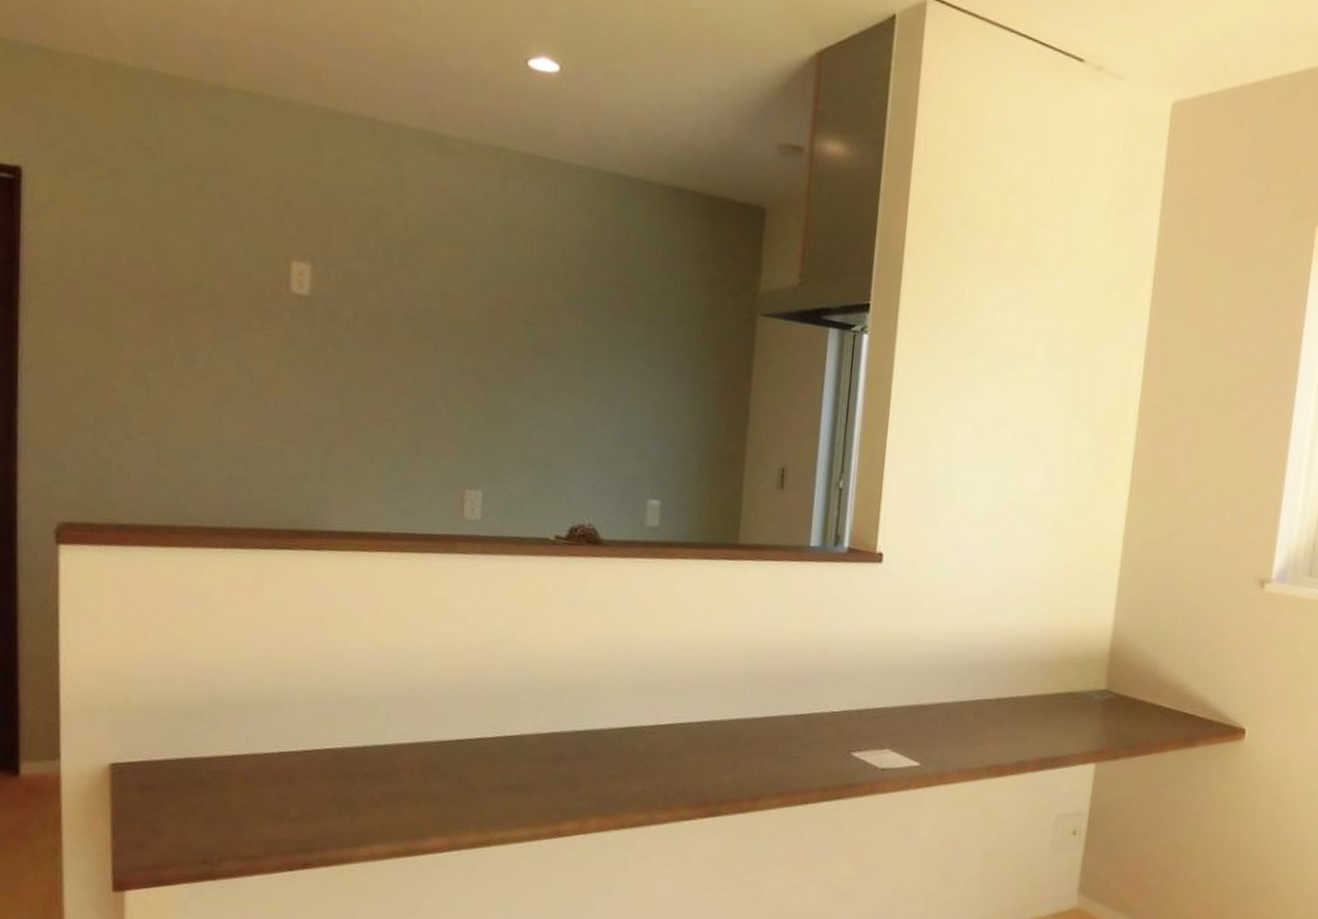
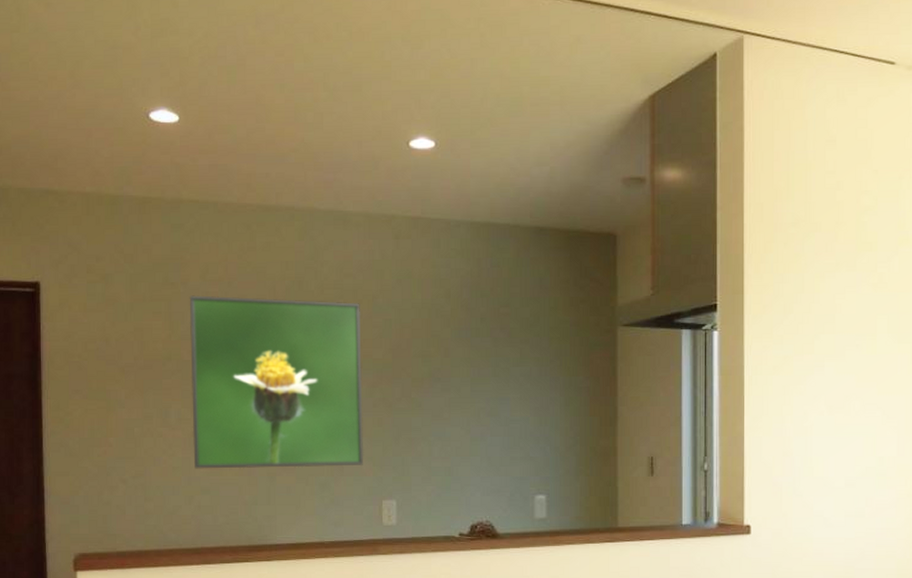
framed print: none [225,212,454,446] -> present [189,295,364,469]

